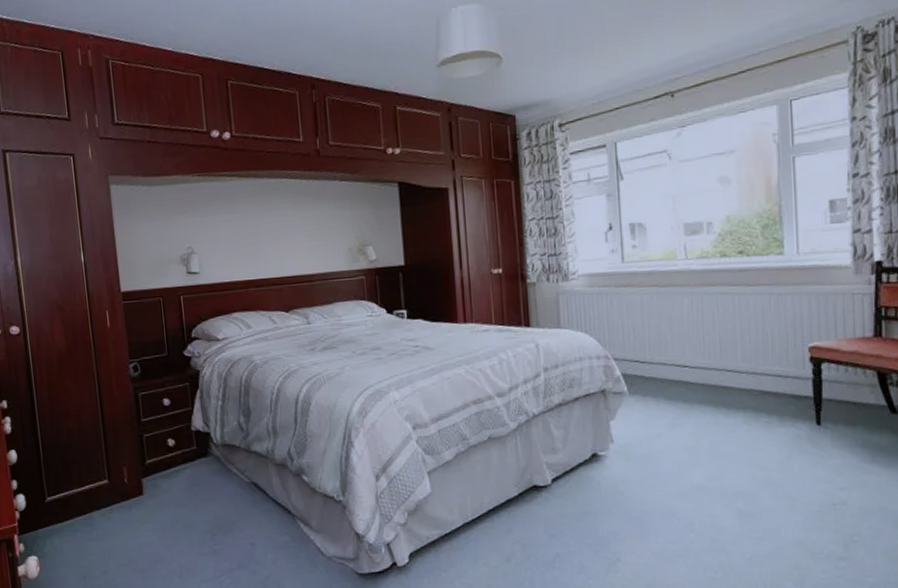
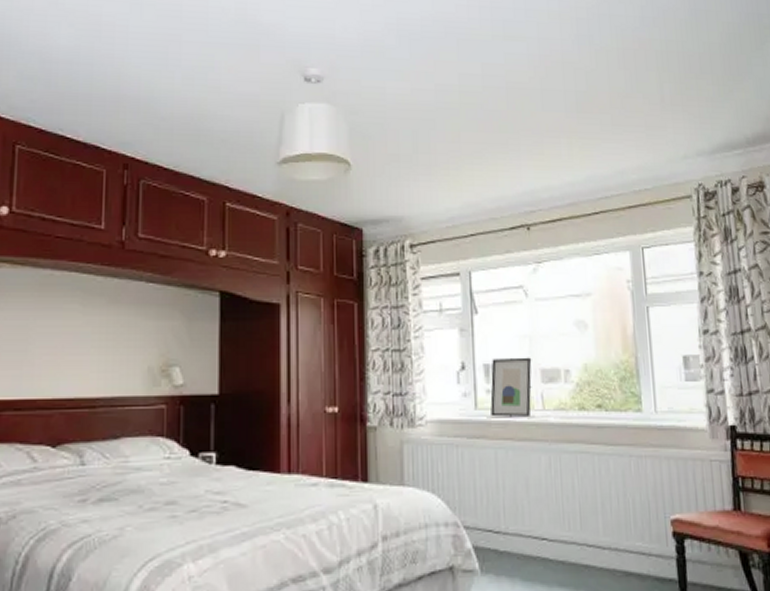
picture frame: none [636,214,675,268] -> present [490,357,532,418]

